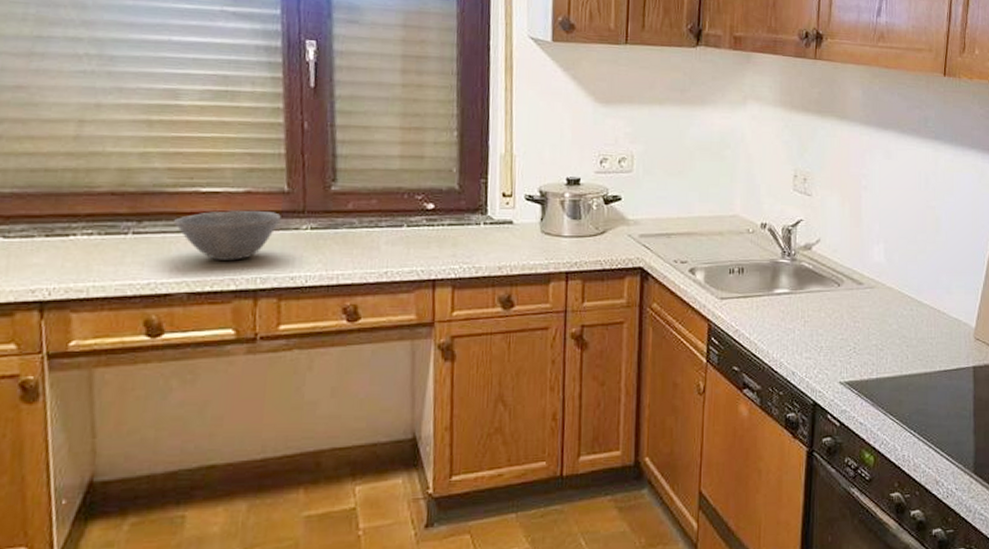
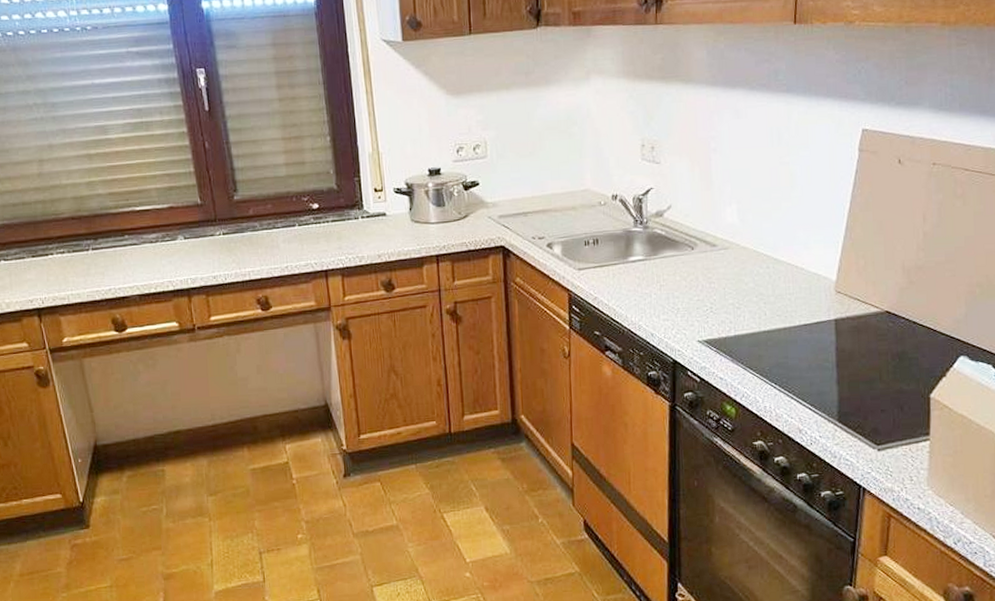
bowl: present [174,210,281,261] -> none [120,222,199,267]

